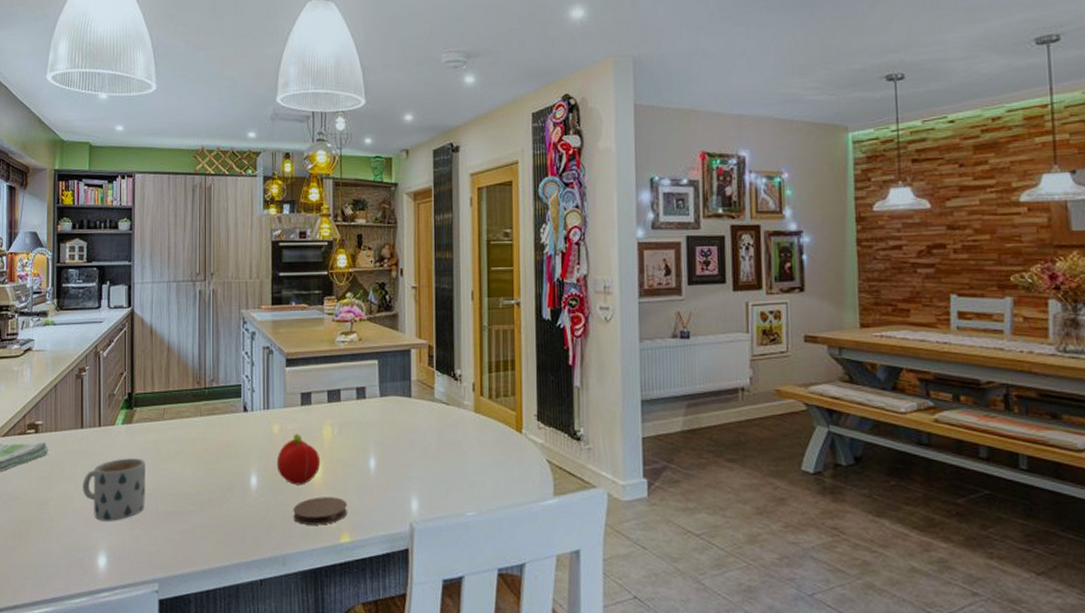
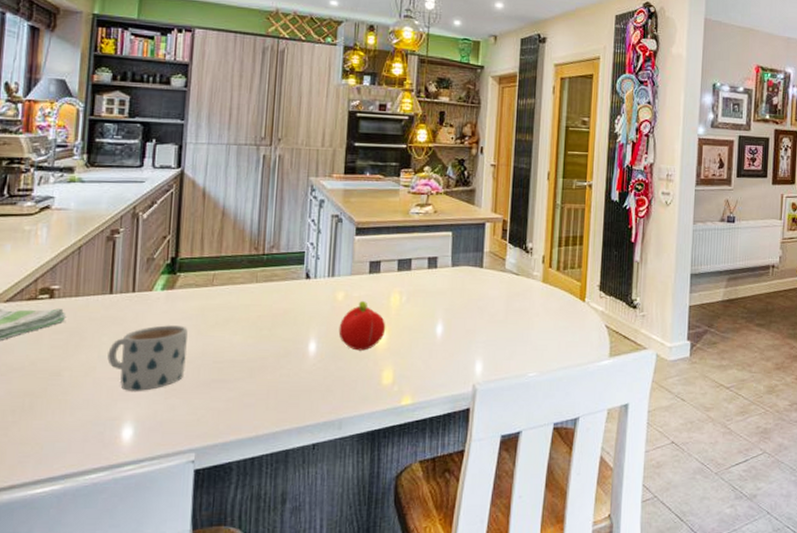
coaster: present [293,497,348,525] -> none [353,361,411,389]

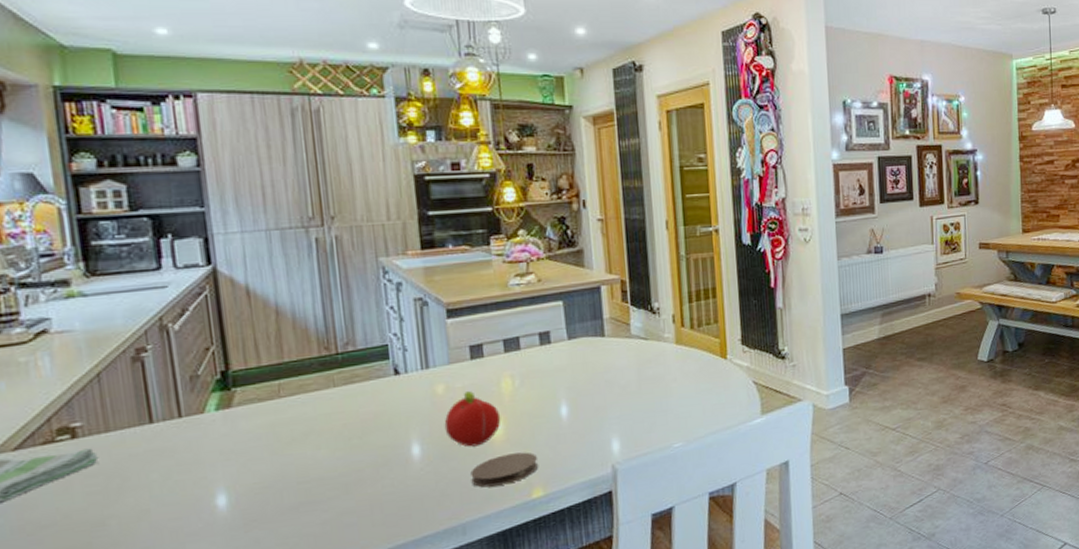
mug: present [107,325,188,391] -> none [161,447,264,531]
coaster: none [353,361,411,389] -> present [470,452,539,488]

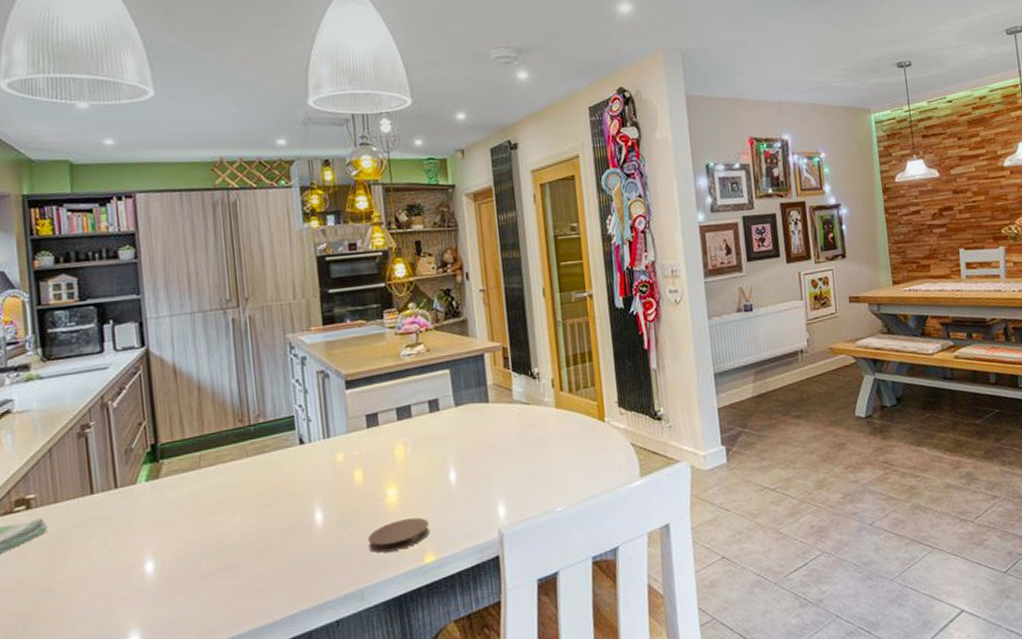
fruit: present [444,390,501,447] -> none [344,458,395,513]

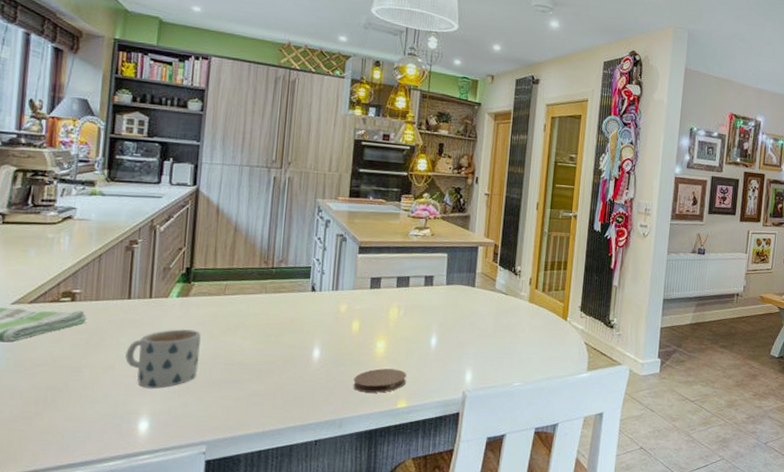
mug: none [99,516,186,596] -> present [125,329,201,388]

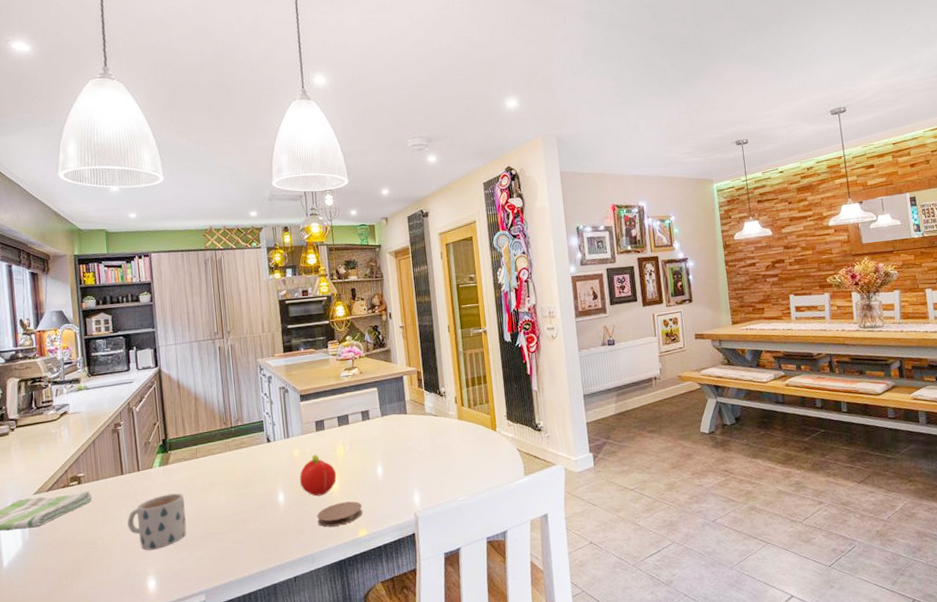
fruit: none [340,312,385,358] -> present [299,454,337,497]

